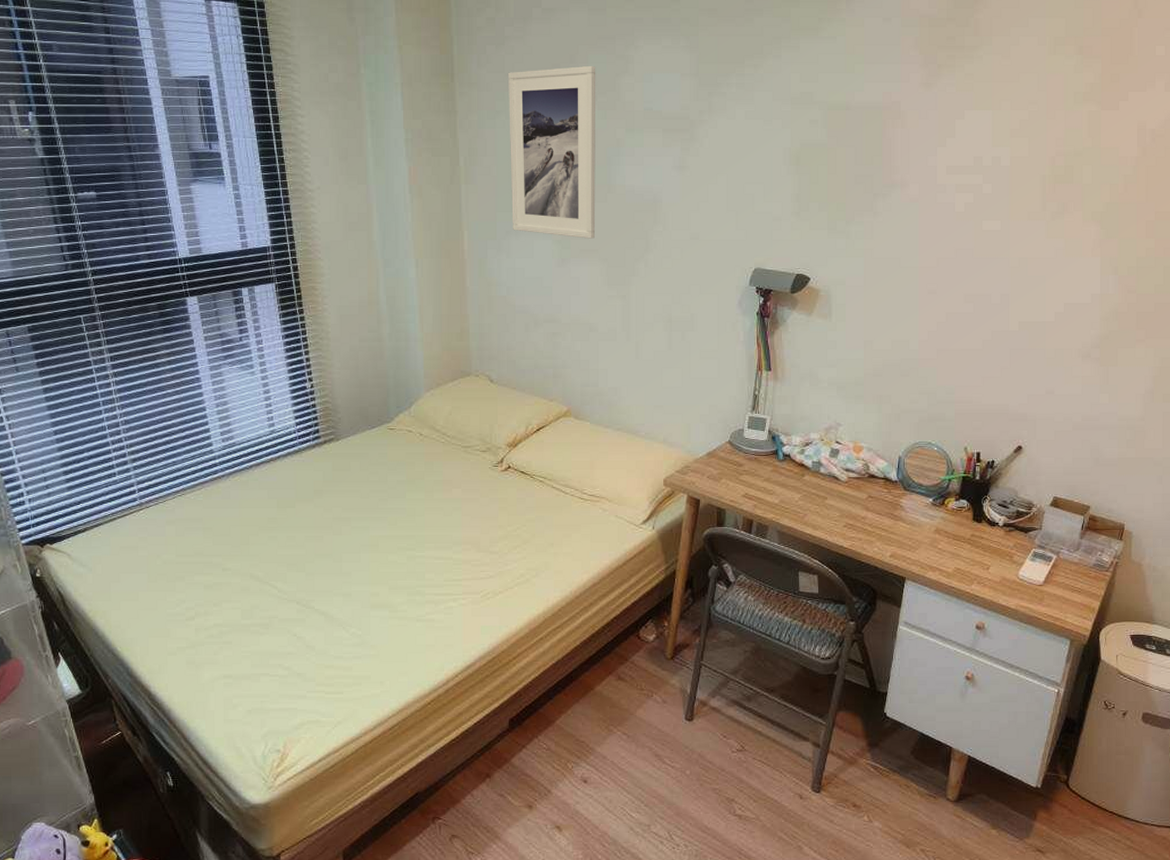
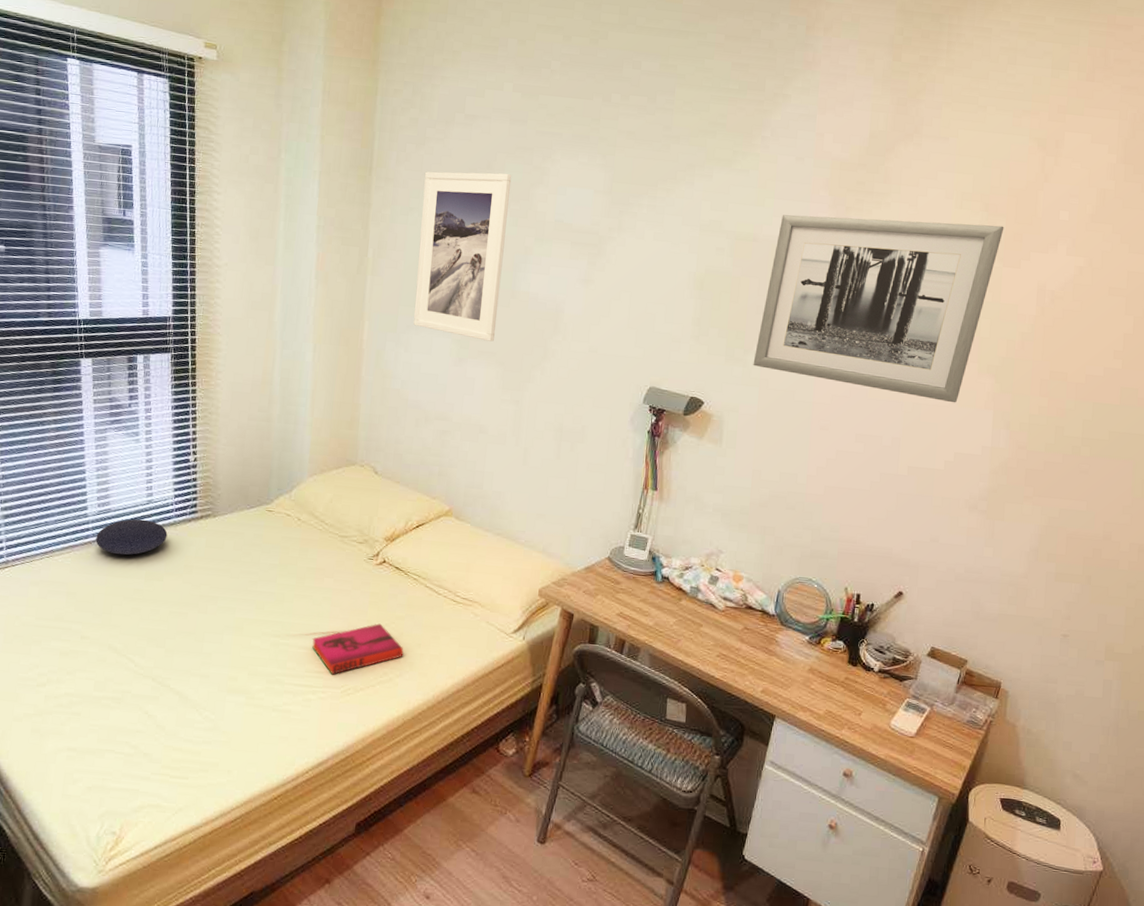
cushion: none [224,450,294,487] -> present [95,519,168,555]
hardback book: none [447,527,538,581] -> present [312,623,404,675]
wall art: none [856,68,1100,254] -> present [753,215,1004,403]

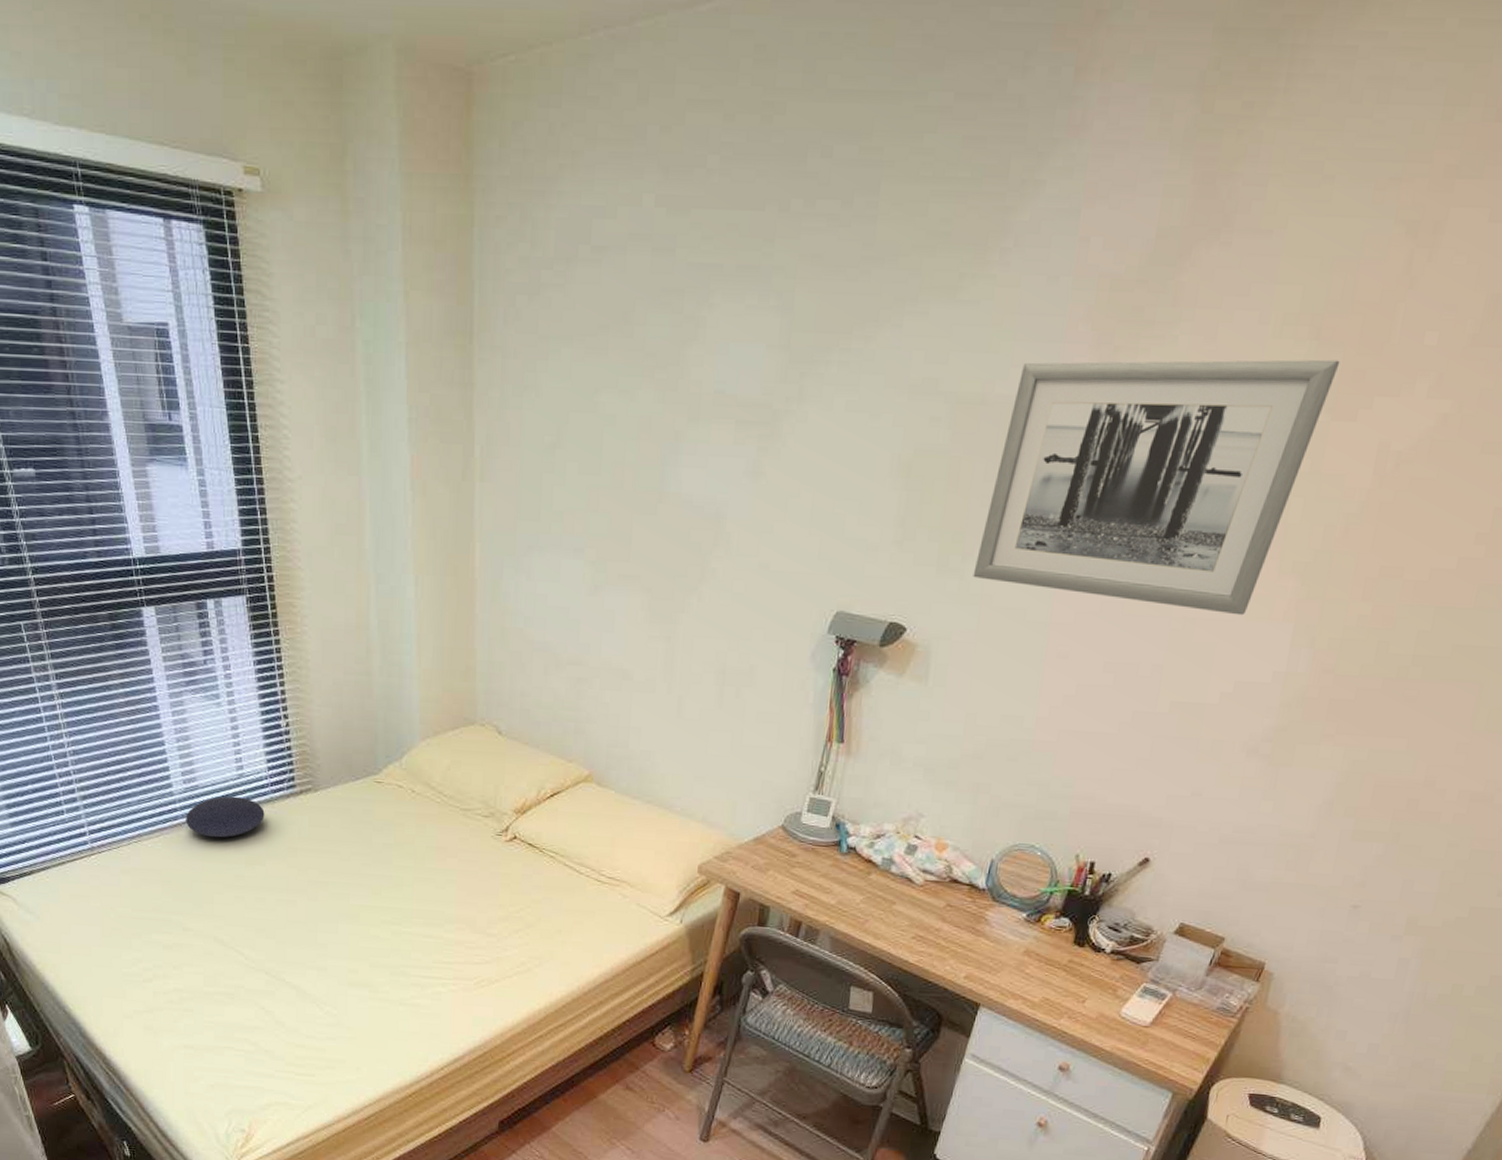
hardback book: present [312,623,404,675] -> none [437,908,543,966]
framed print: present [414,171,512,342] -> none [536,328,656,562]

